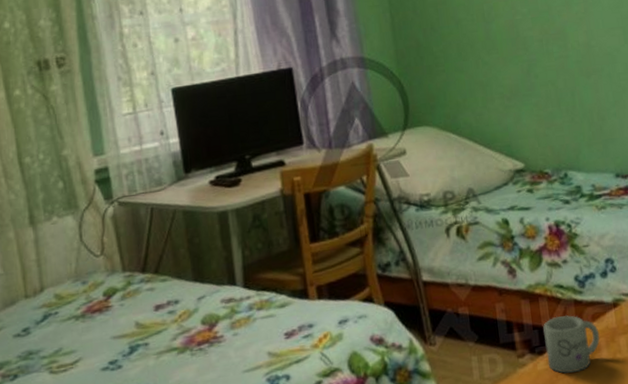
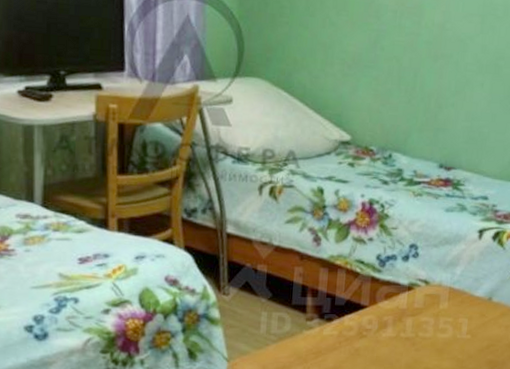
mug: present [543,314,600,374] -> none [334,288,389,343]

